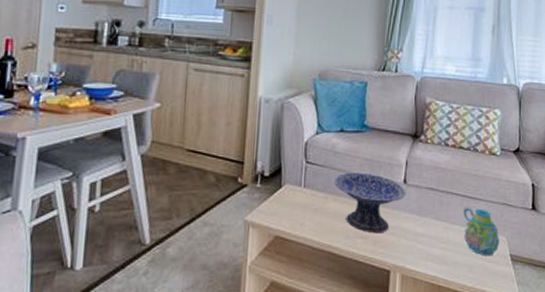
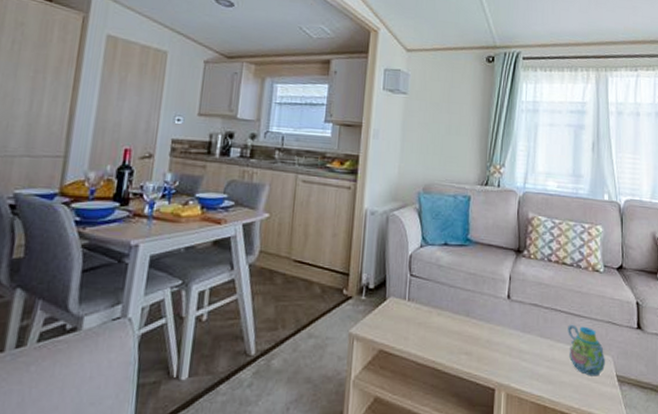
decorative bowl: present [334,172,407,234] -> none [438,286,511,350]

